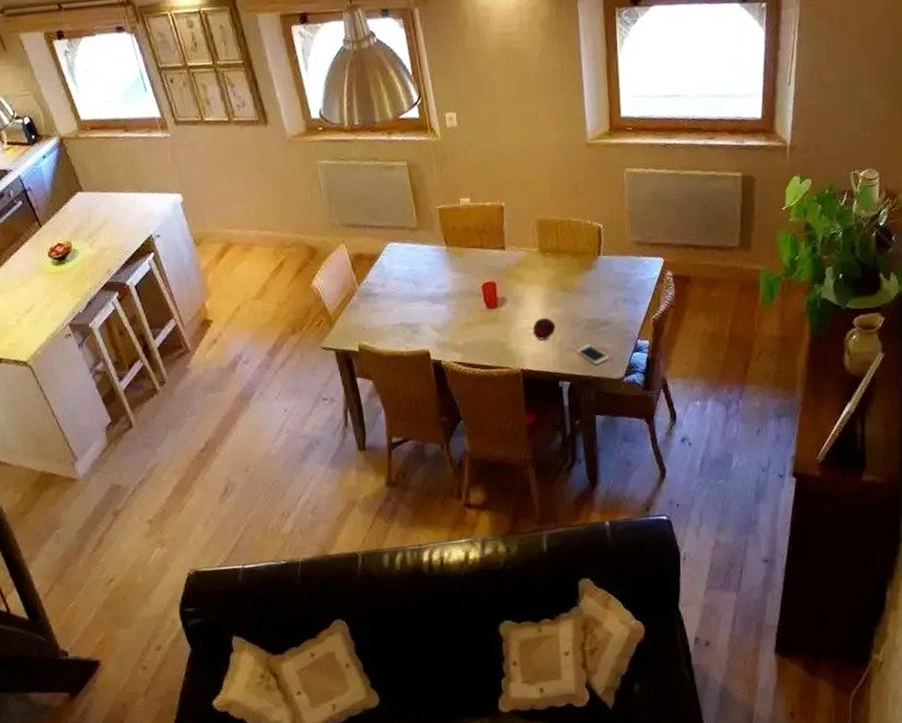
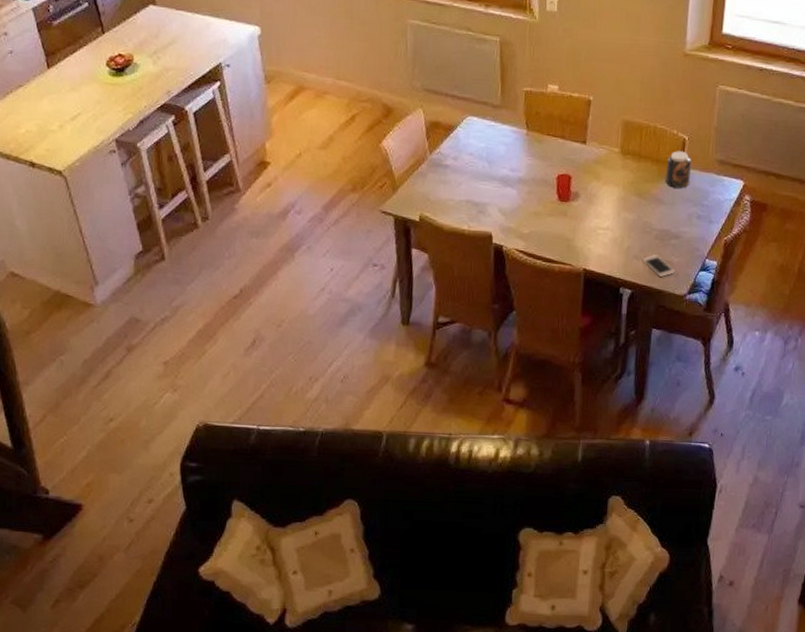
fruit: present [532,317,556,340] -> none [601,219,626,243]
jar: none [586,239,611,277] -> present [665,151,691,189]

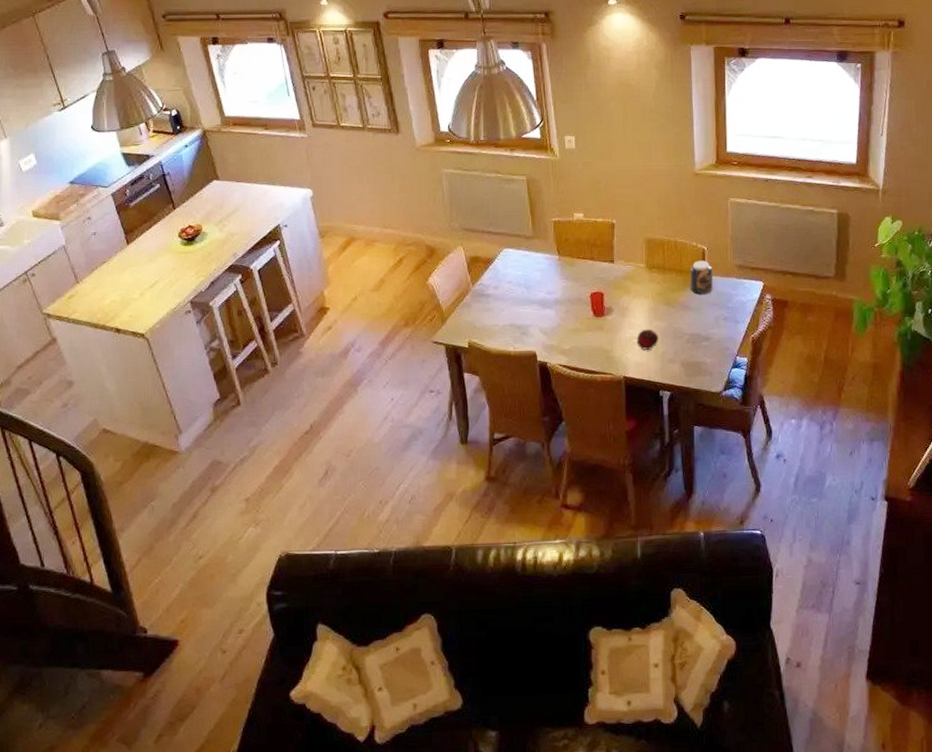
fruit: none [601,219,626,243] -> present [636,329,659,350]
cell phone: present [642,254,676,278] -> none [677,357,710,378]

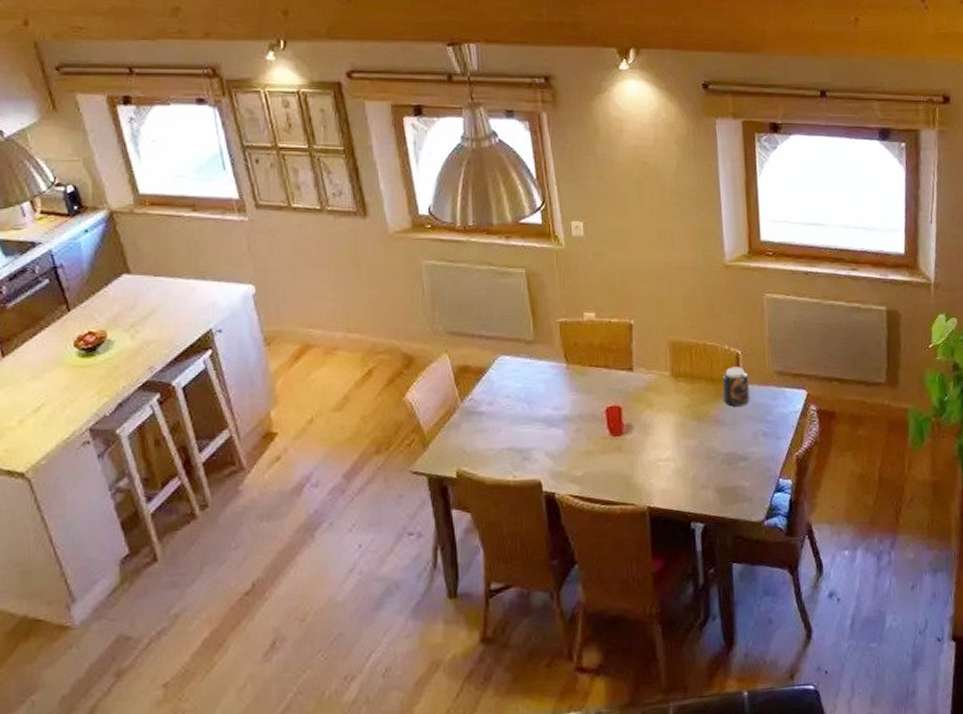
fruit: present [636,329,659,350] -> none [662,448,688,474]

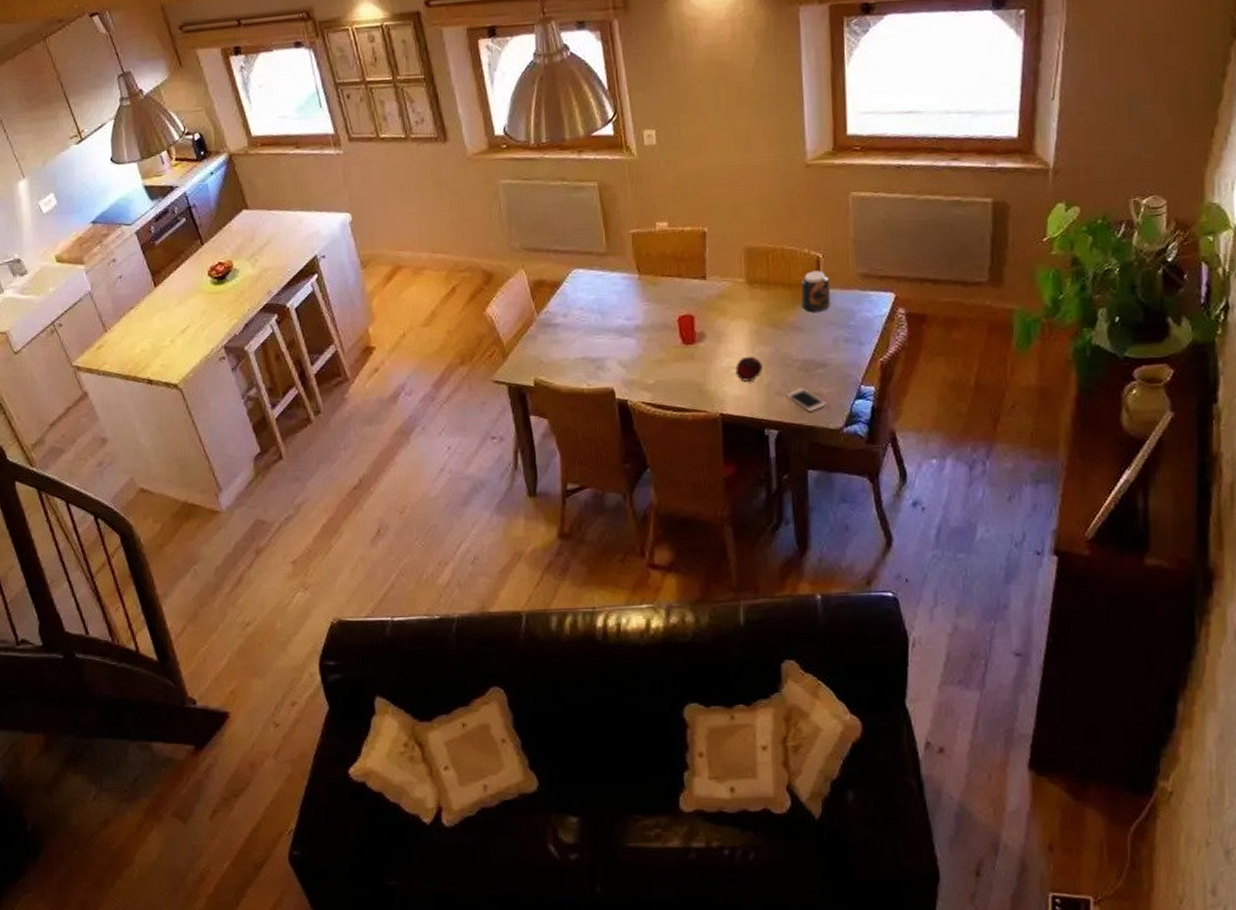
fruit: none [662,448,688,474] -> present [735,356,763,382]
cell phone: none [710,481,749,506] -> present [786,388,827,413]

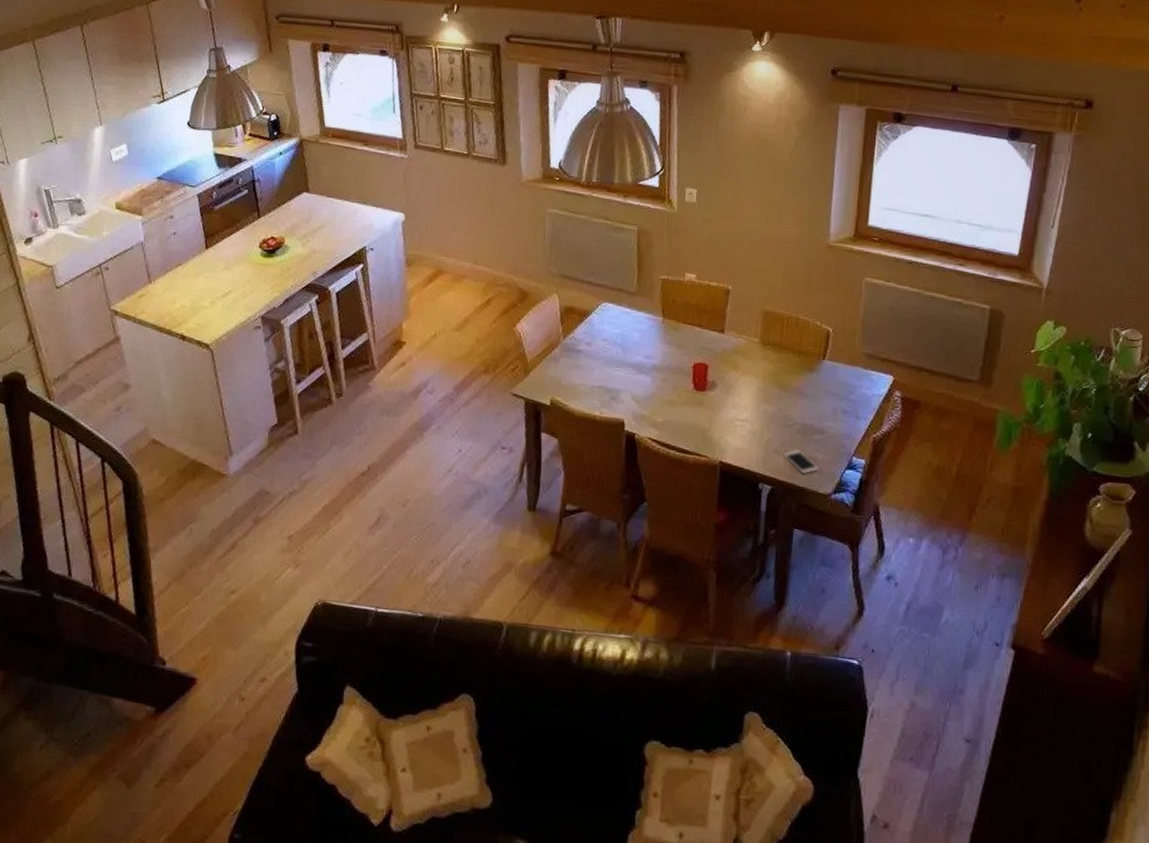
fruit: present [735,356,763,382] -> none [739,411,765,436]
jar: present [801,270,830,312] -> none [808,343,836,382]

